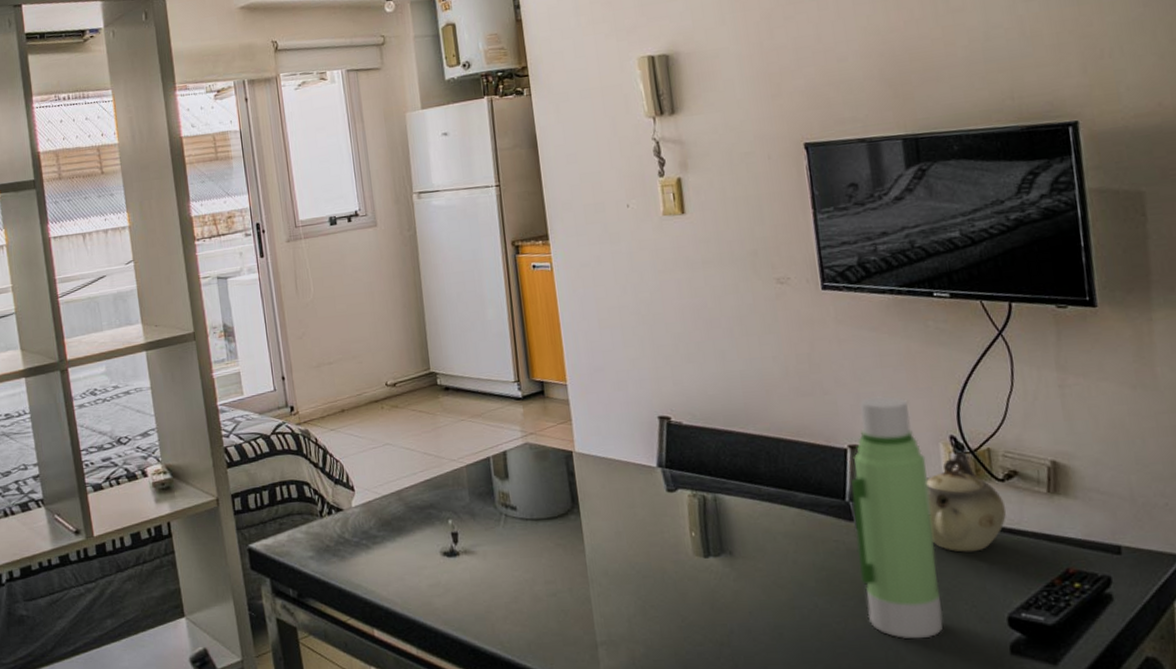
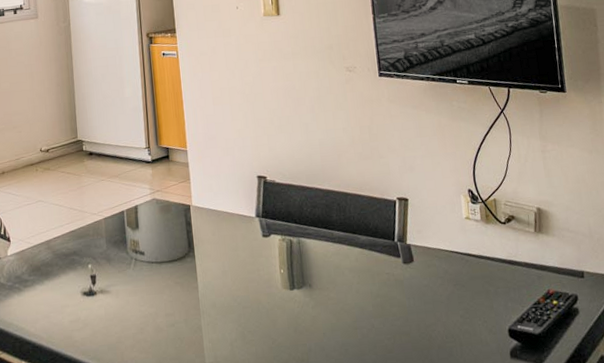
water bottle: present [851,396,943,639] -> none [399,159,464,350]
teapot: present [926,452,1007,552] -> none [451,202,507,280]

